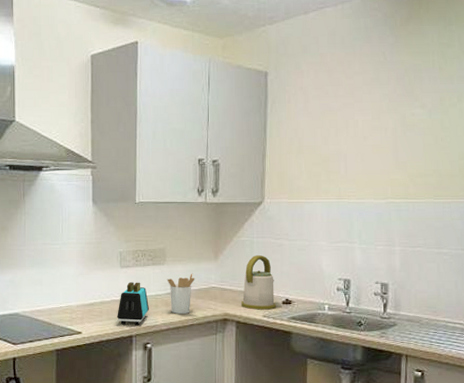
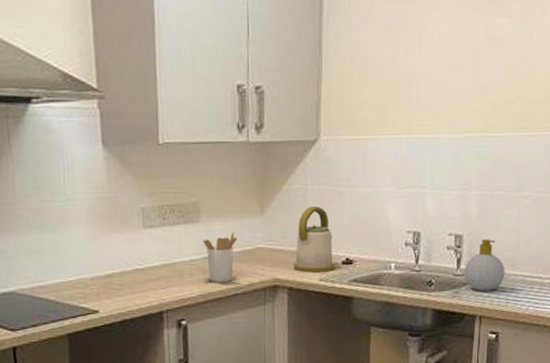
toaster: present [117,282,149,326] -> none [142,245,182,299]
soap bottle: none [390,288,428,333] -> present [464,239,505,292]

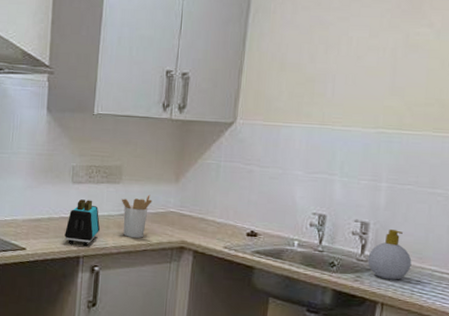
toaster: none [142,245,182,299] -> present [65,199,100,246]
kettle: present [294,205,335,273] -> none [201,180,240,241]

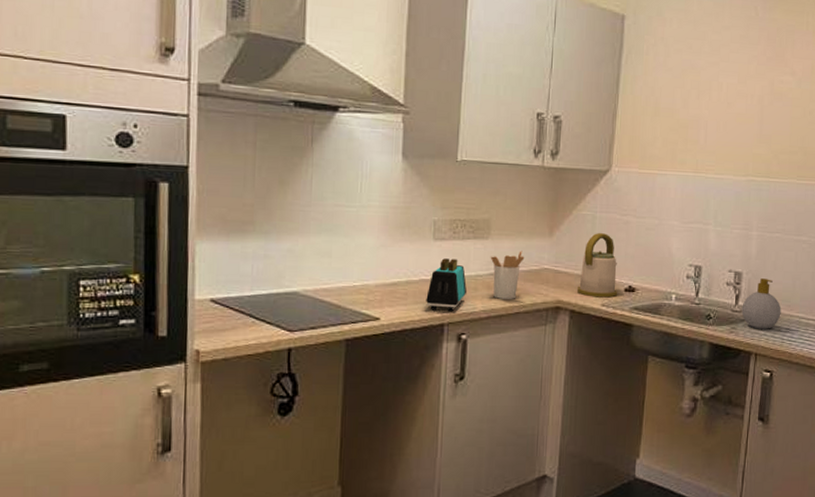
kettle: none [201,180,240,241] -> present [577,232,617,298]

